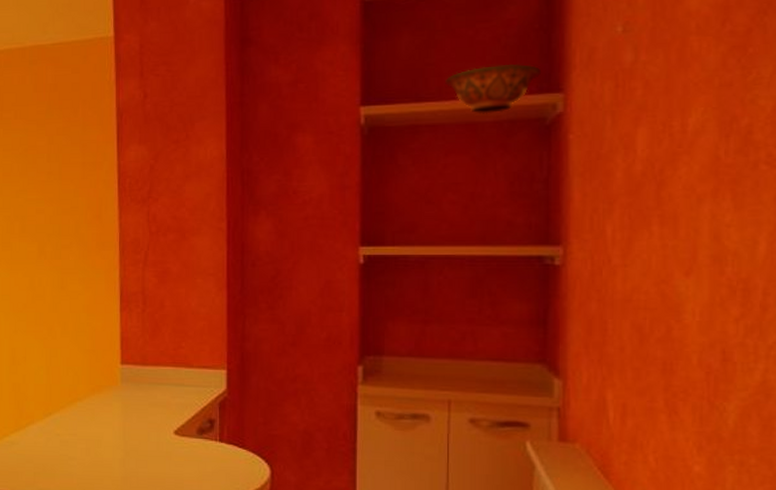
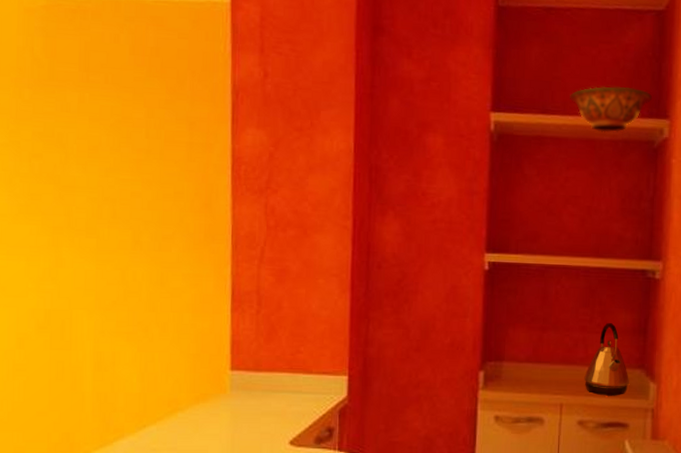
kettle: none [474,314,529,393] -> present [584,323,630,396]

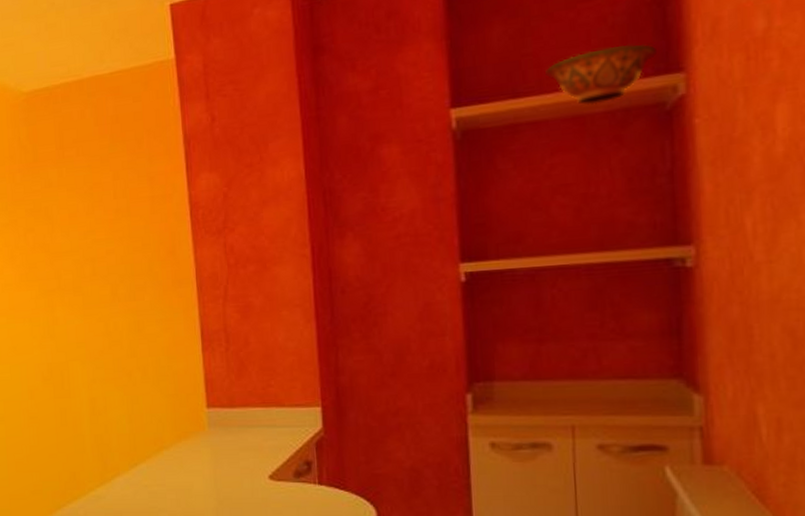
kettle: present [584,323,630,396] -> none [600,327,664,414]

